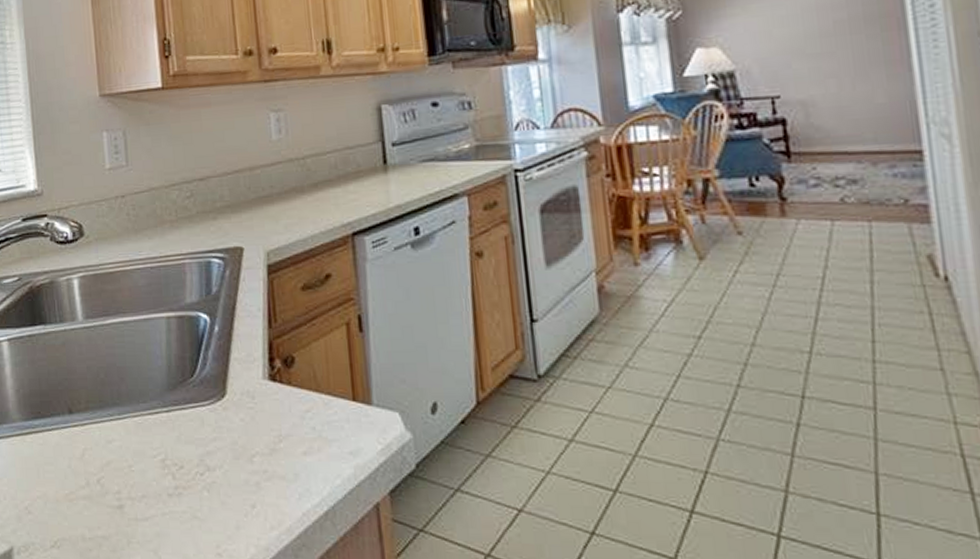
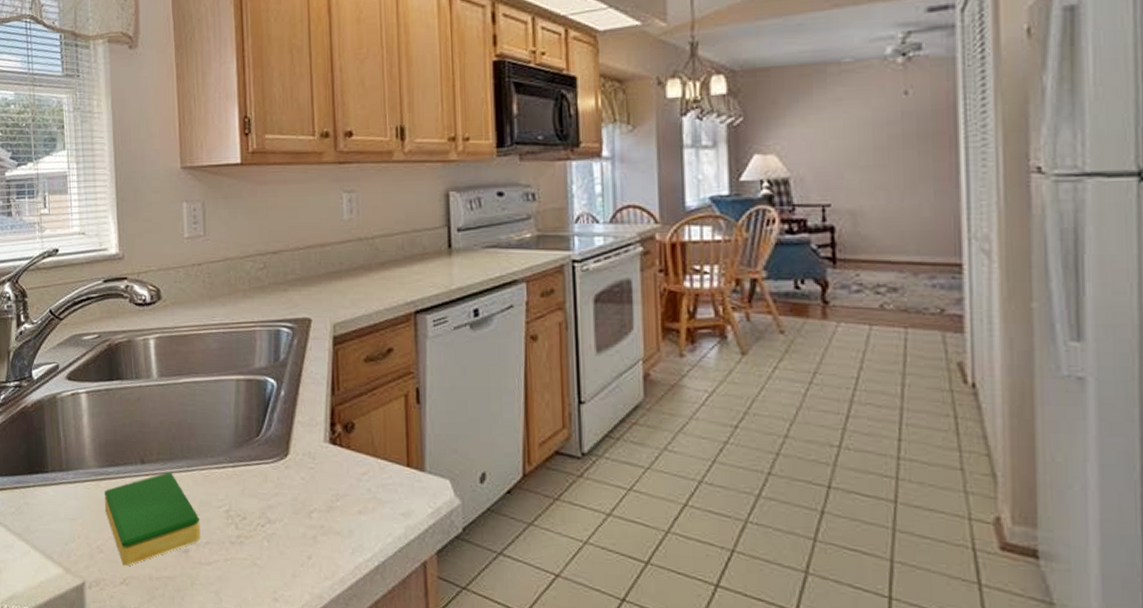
dish sponge: none [31,422,136,528] -> present [105,472,201,566]

